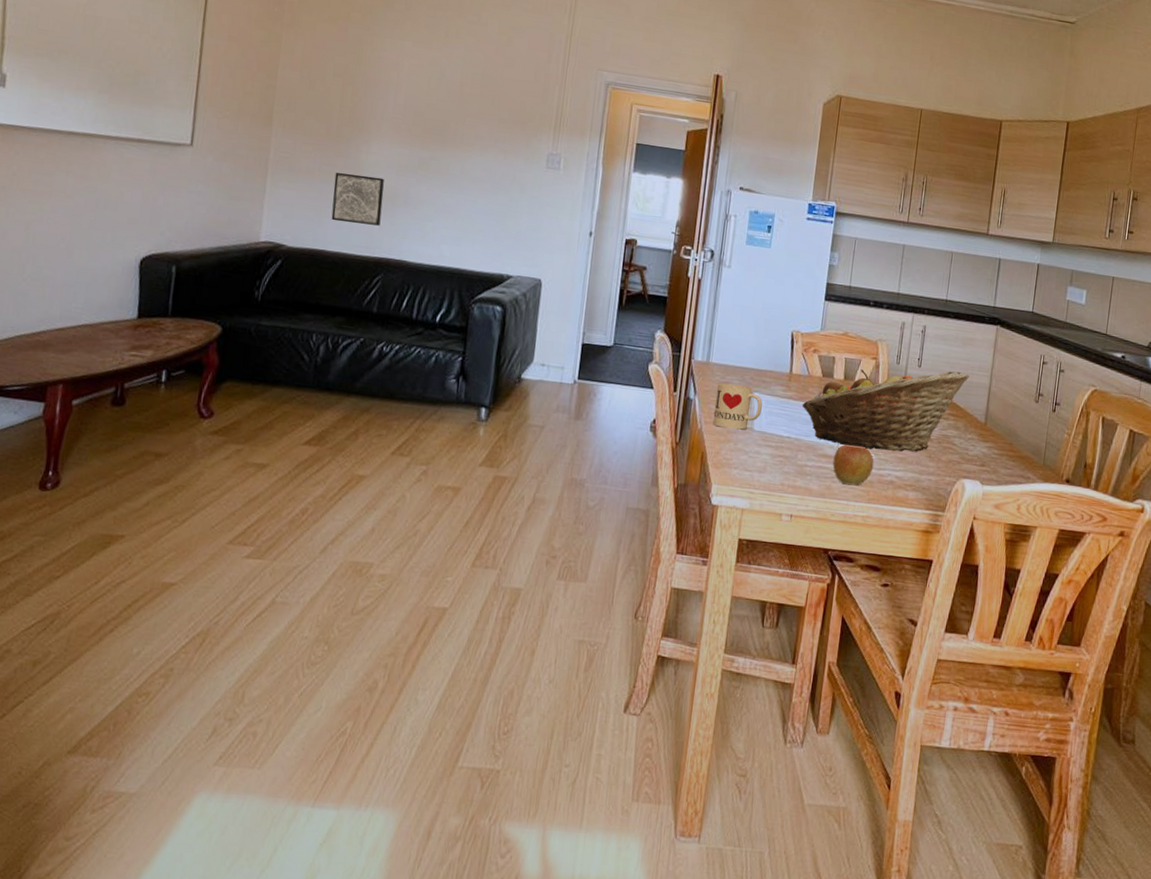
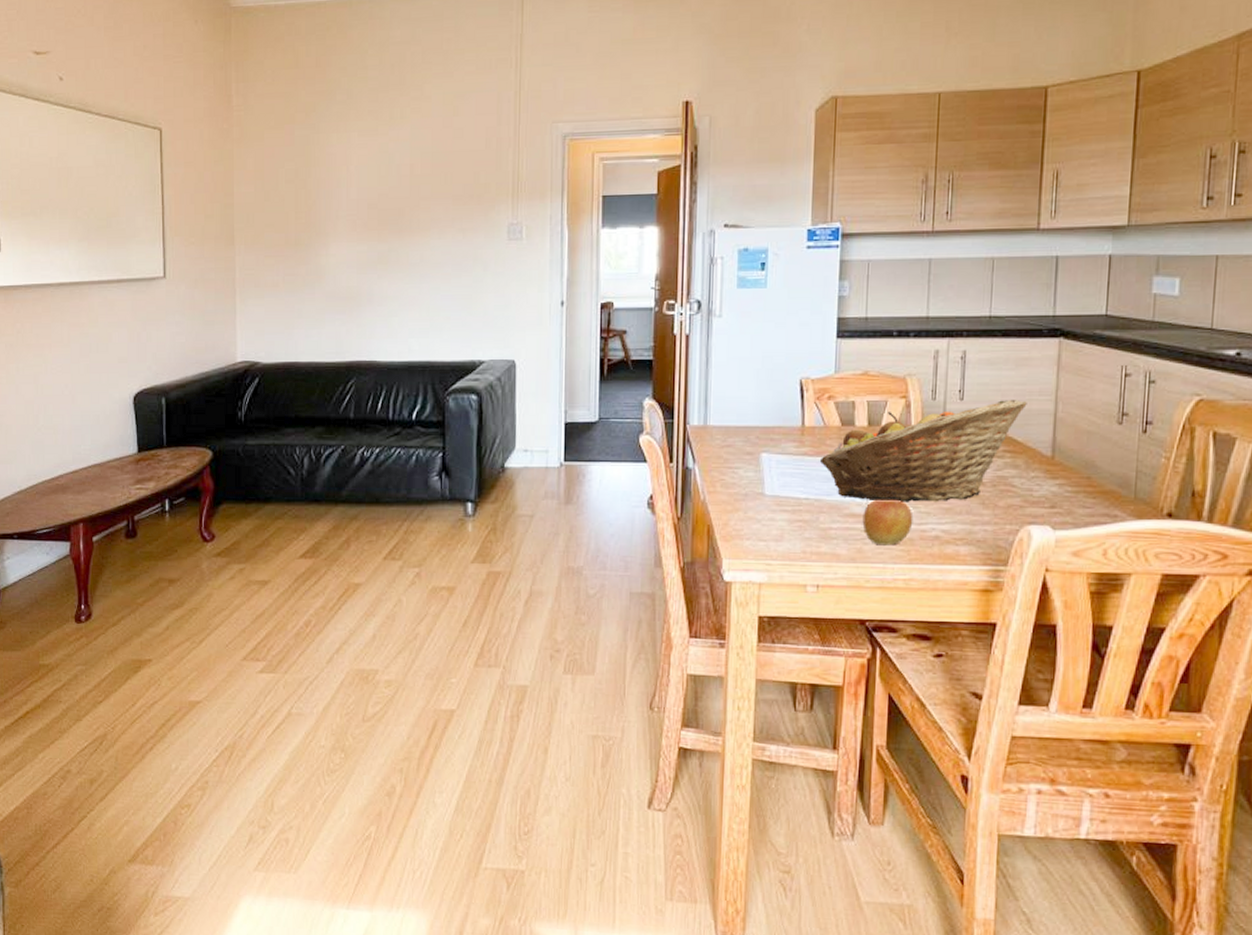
wall art: present [331,172,384,226] -> none [299,279,347,331]
mug: present [712,383,762,430] -> none [717,446,772,496]

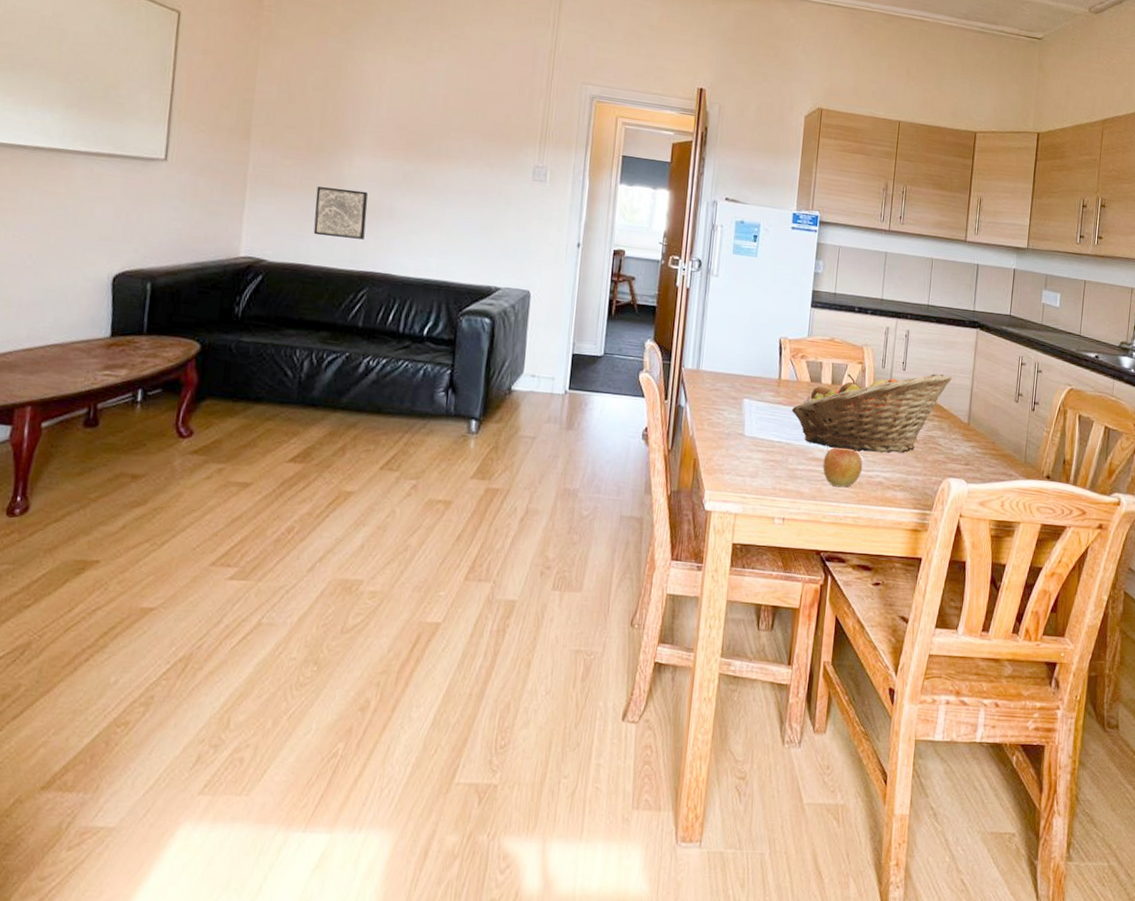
wall art: none [299,279,347,331] -> present [313,186,368,240]

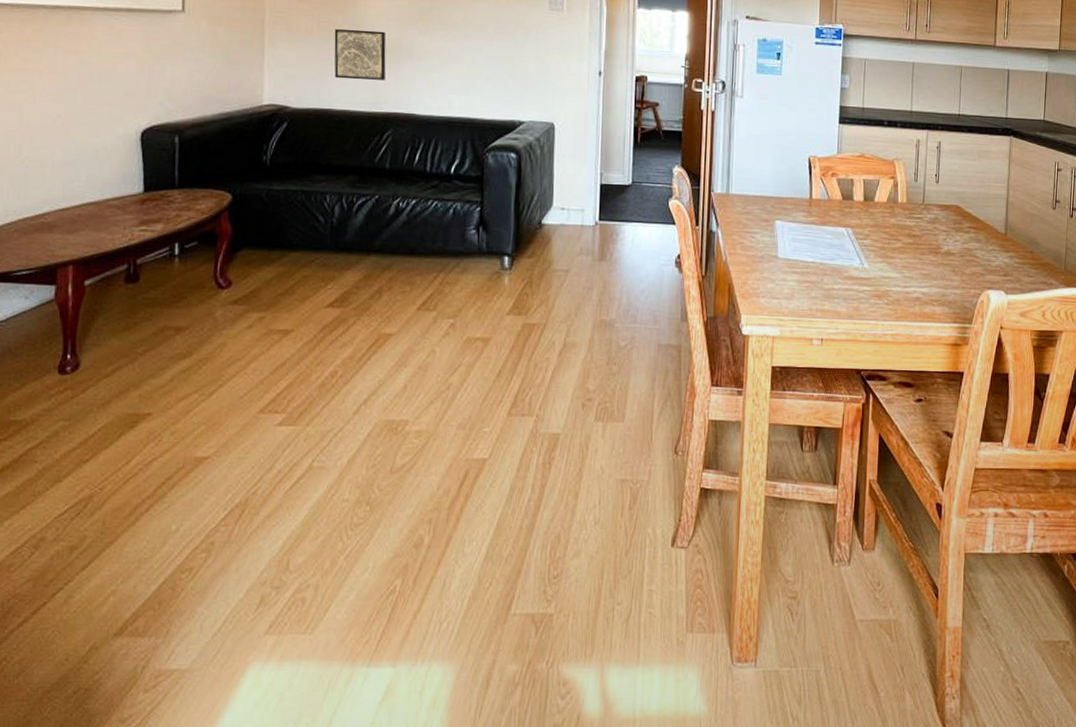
fruit basket: present [791,373,952,454] -> none [824,184,987,269]
apple: present [822,447,863,488] -> none [859,264,900,305]

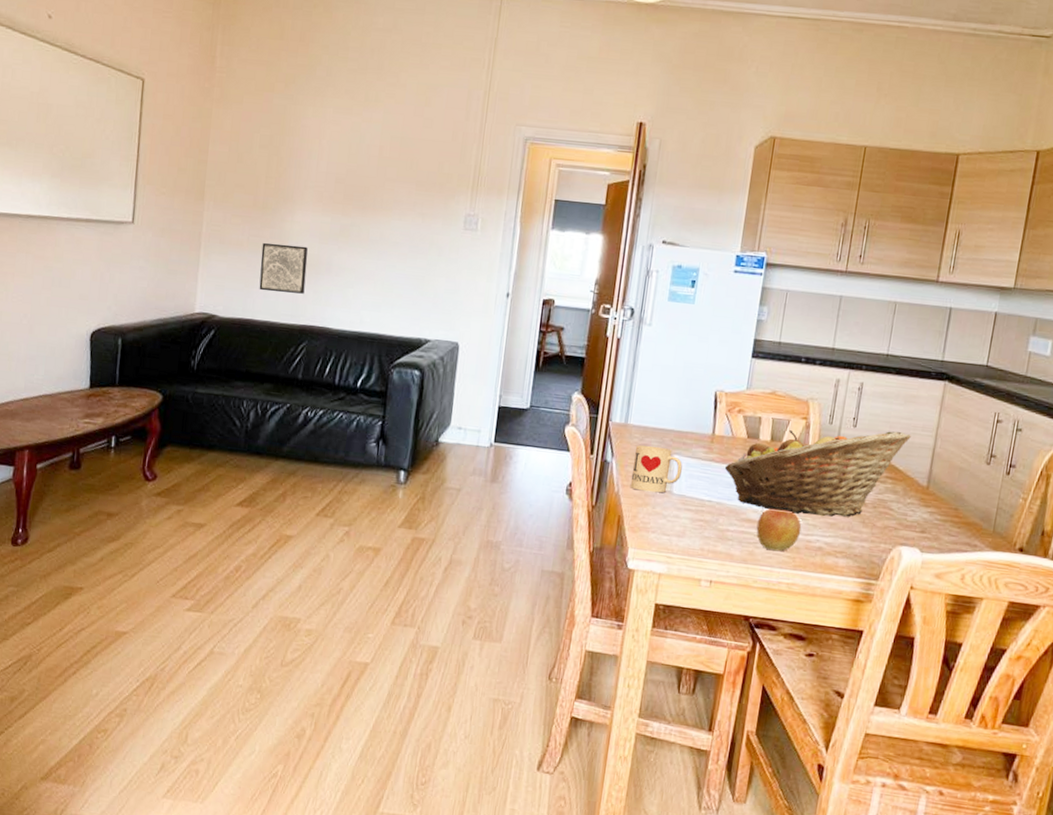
mug: none [737,213,785,258] -> present [630,445,683,493]
fruit basket: none [824,184,987,269] -> present [724,430,911,518]
apple: none [859,264,900,305] -> present [756,508,802,552]

